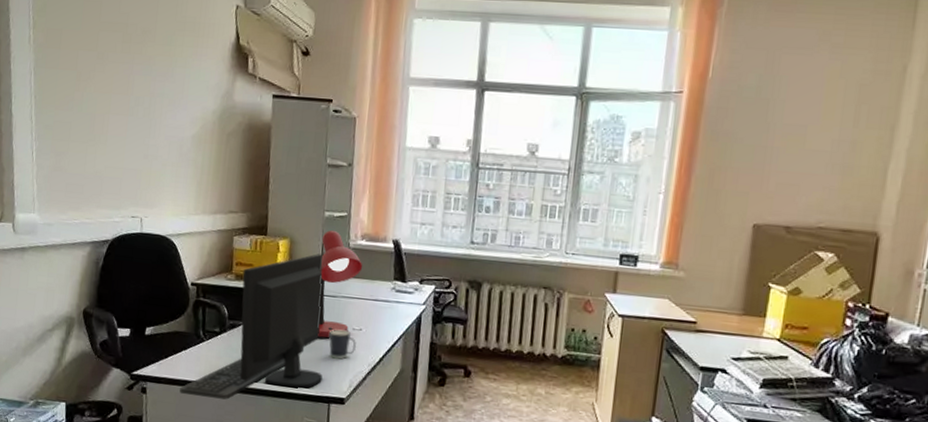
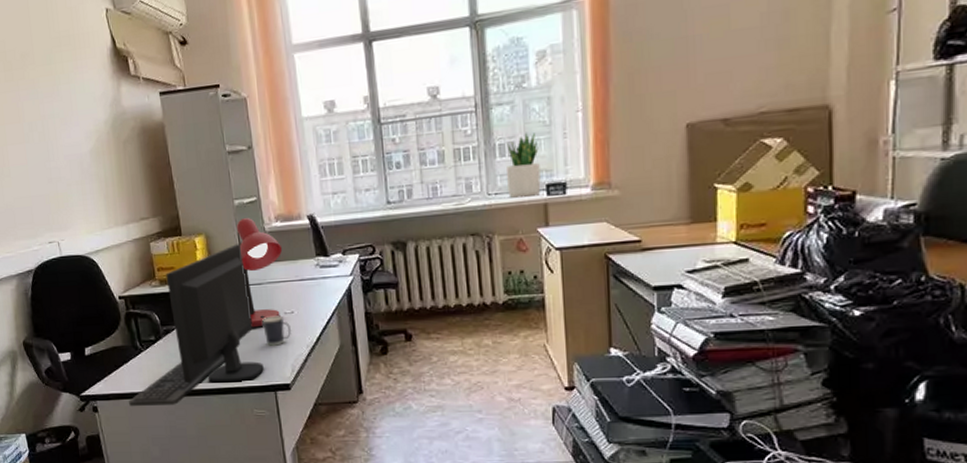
planter: none [584,202,620,263] -> present [507,132,541,198]

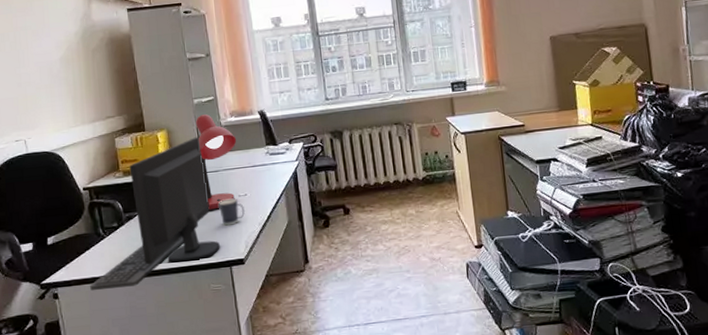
planter: present [507,132,541,198] -> none [419,42,447,94]

